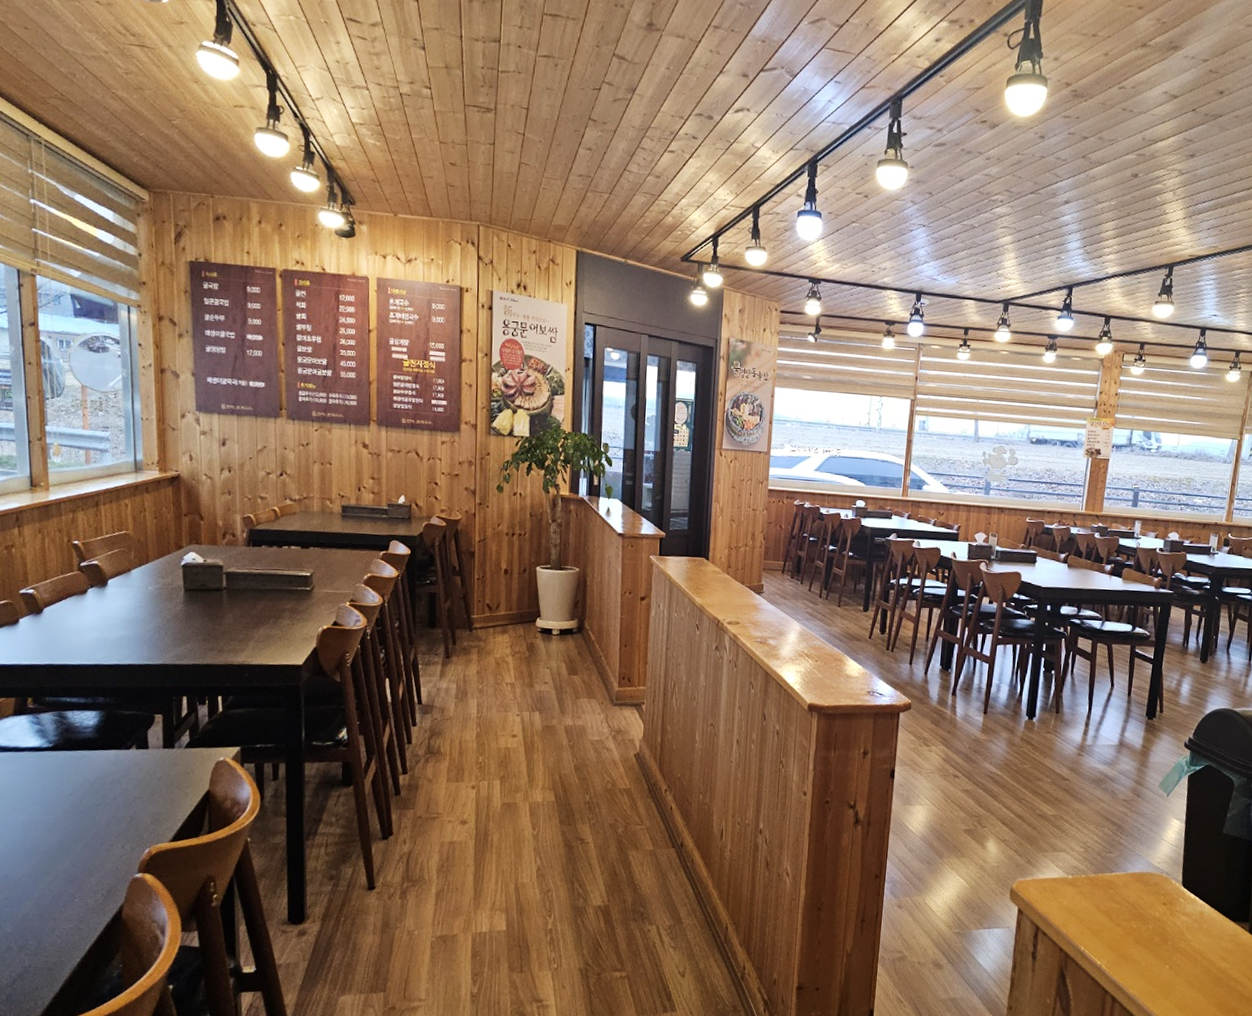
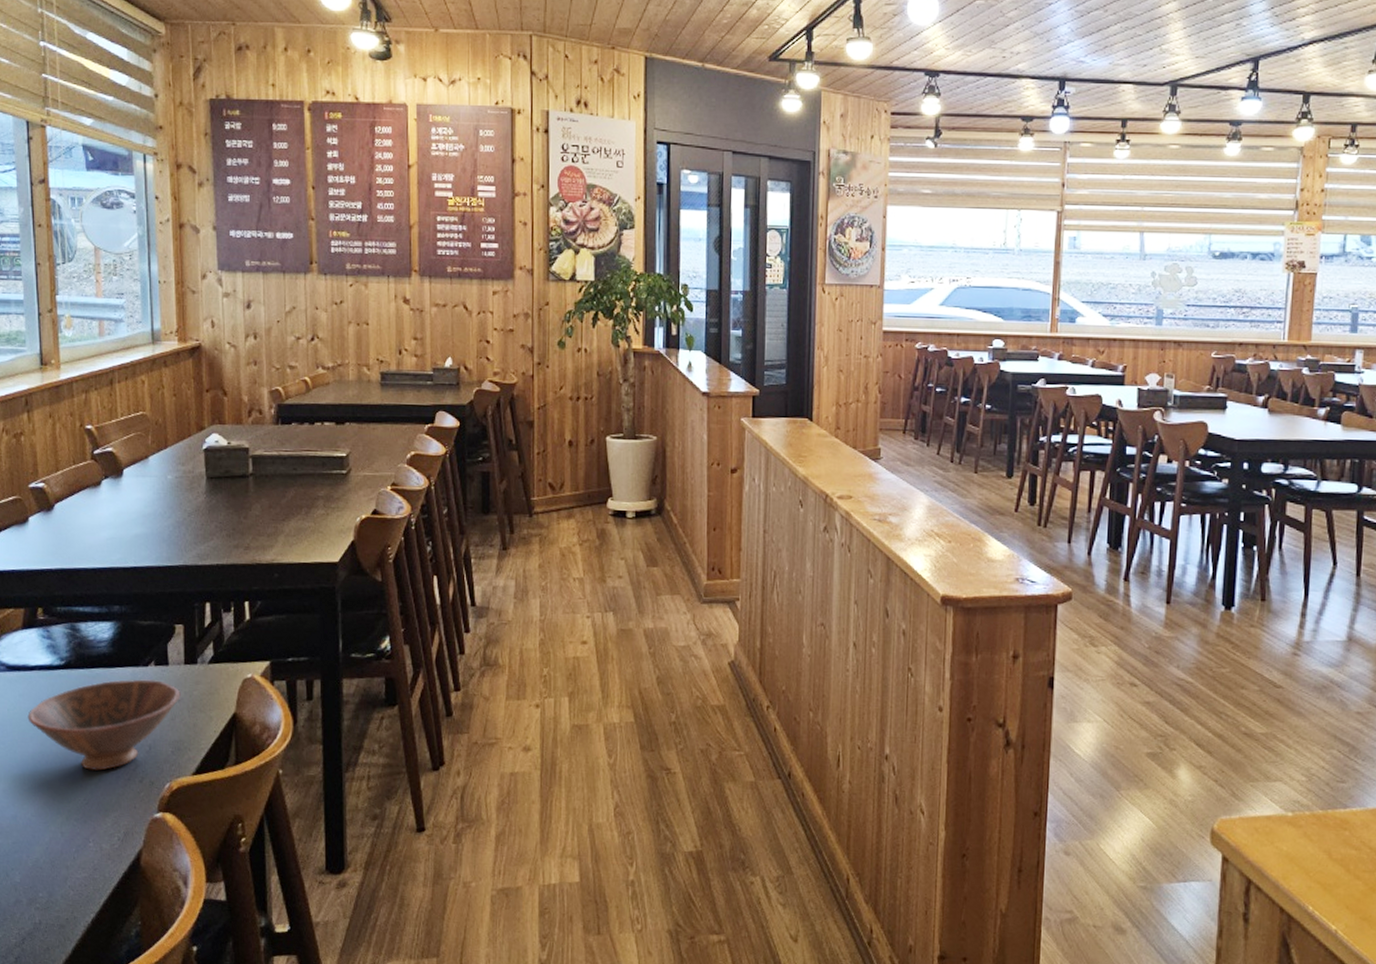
bowl: none [18,760,160,838] -> present [27,679,181,771]

